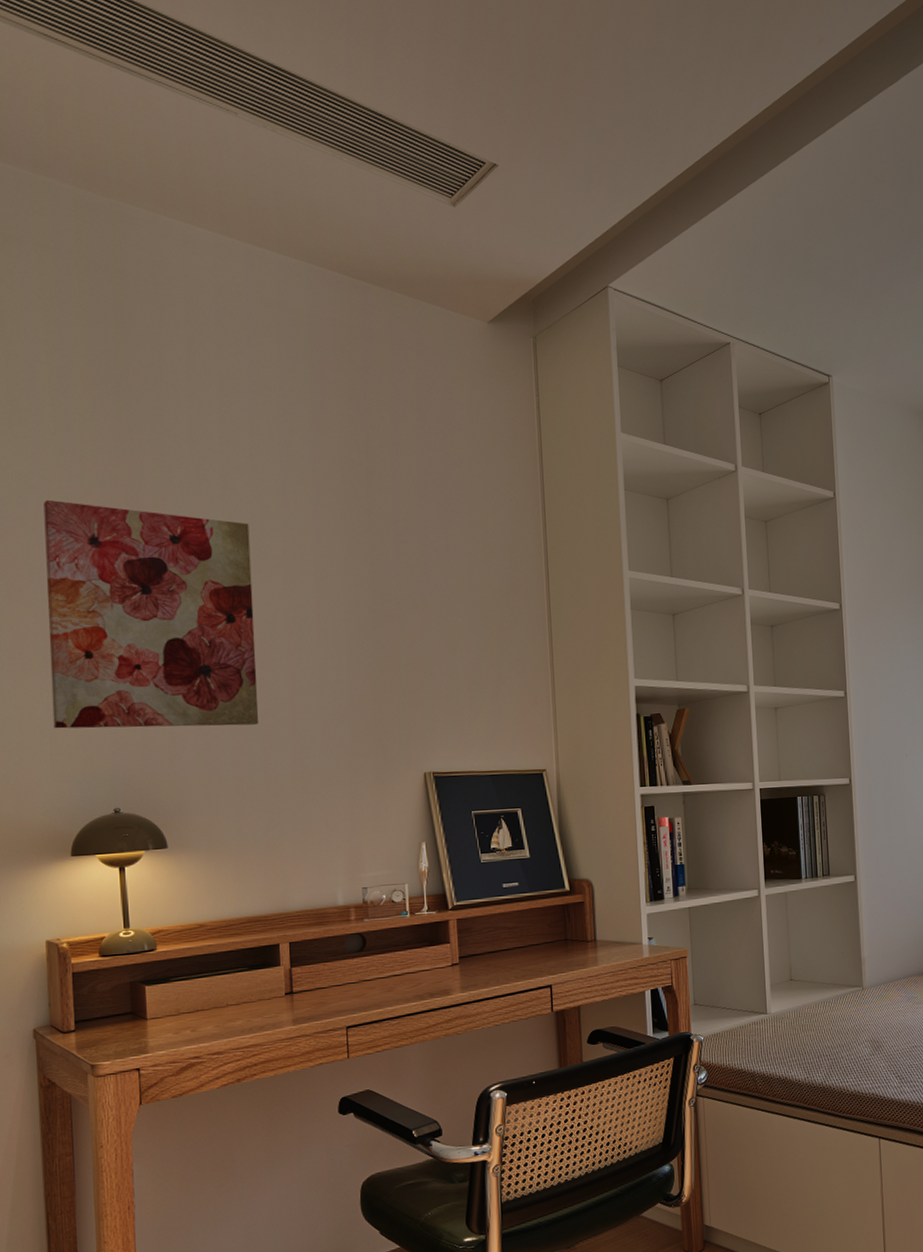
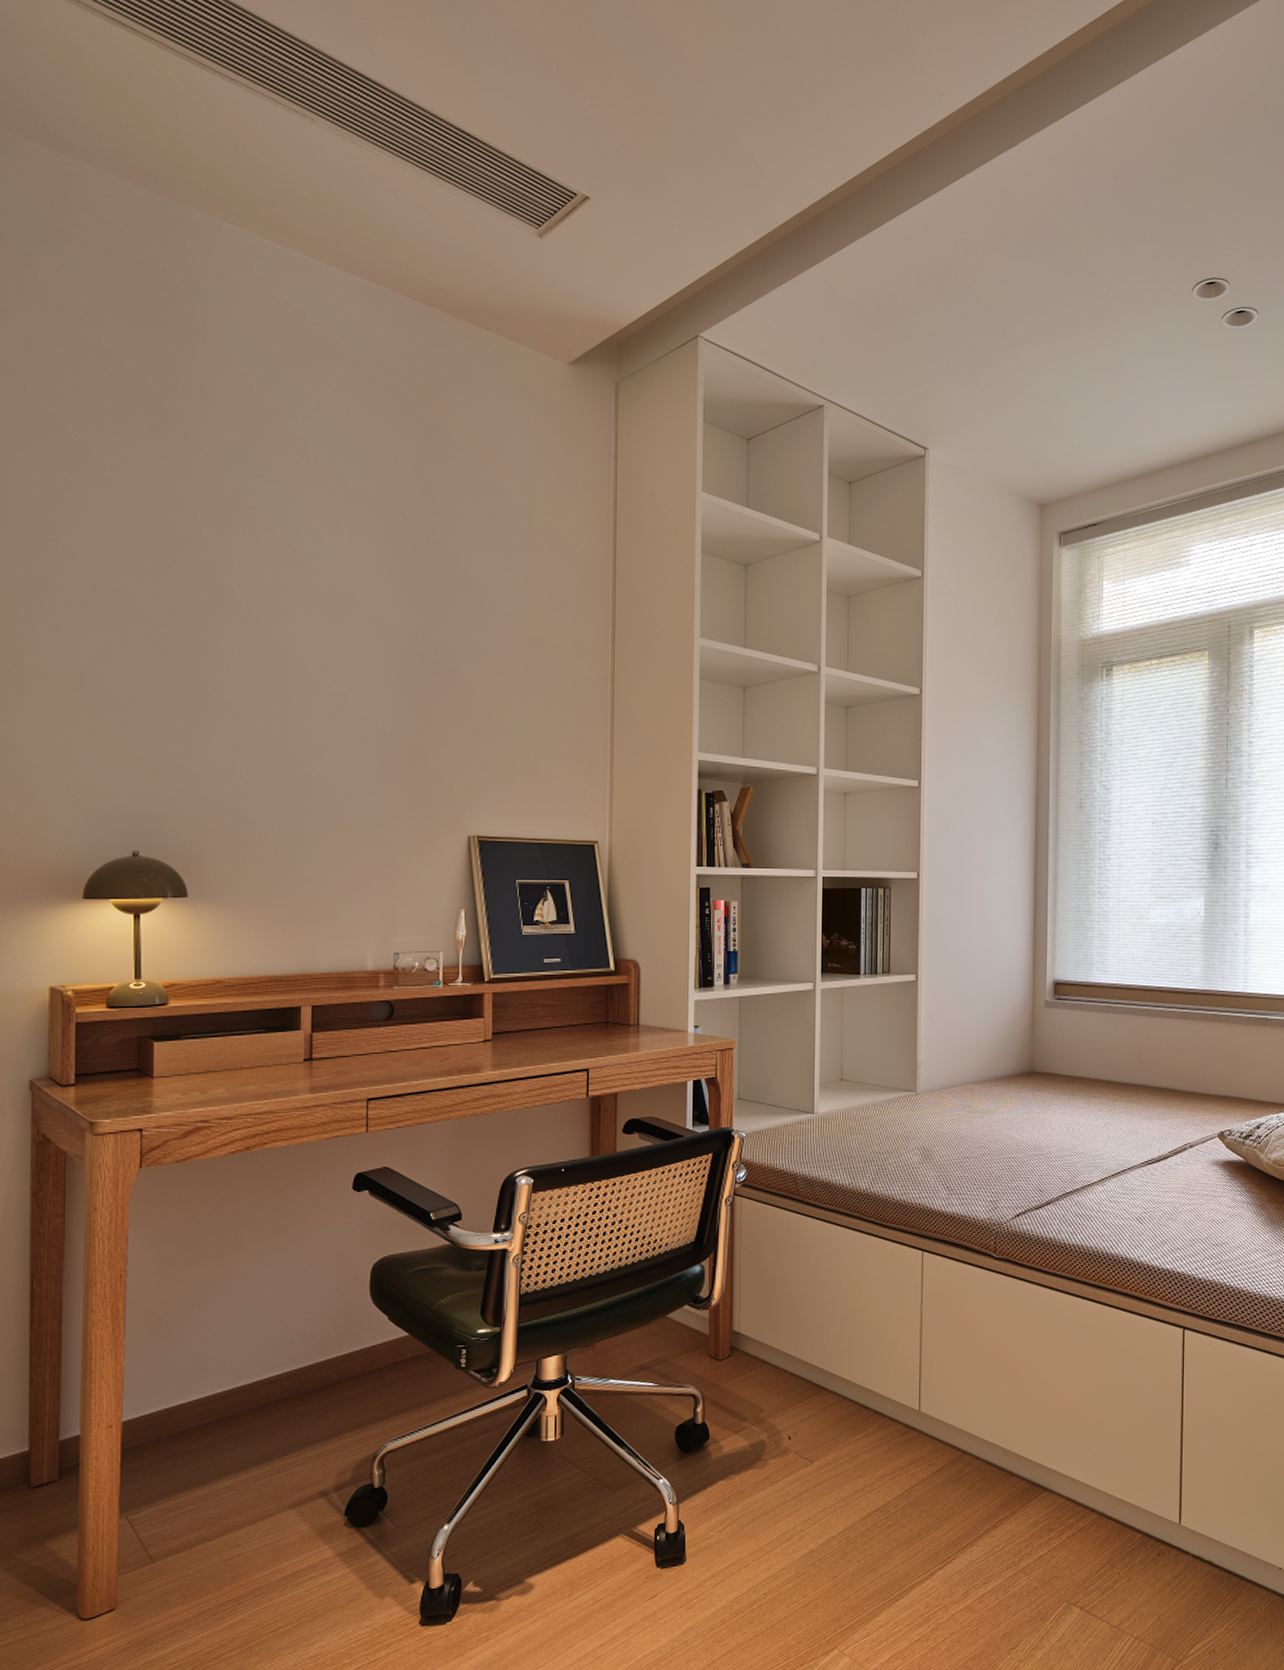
wall art: present [43,499,259,729] -> none [73,516,298,772]

